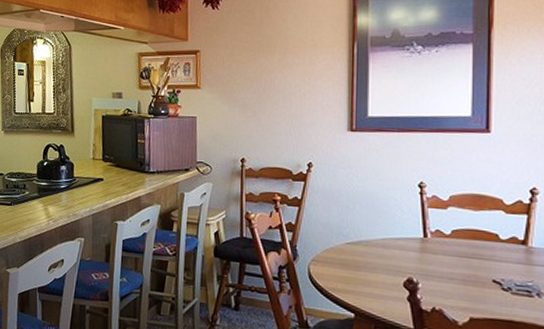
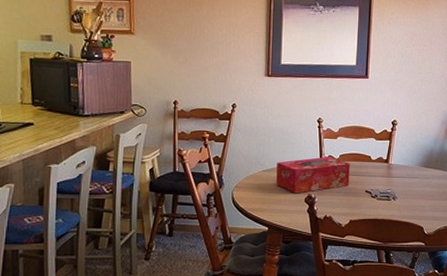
tissue box: none [364,231,468,276] -> present [276,156,350,194]

